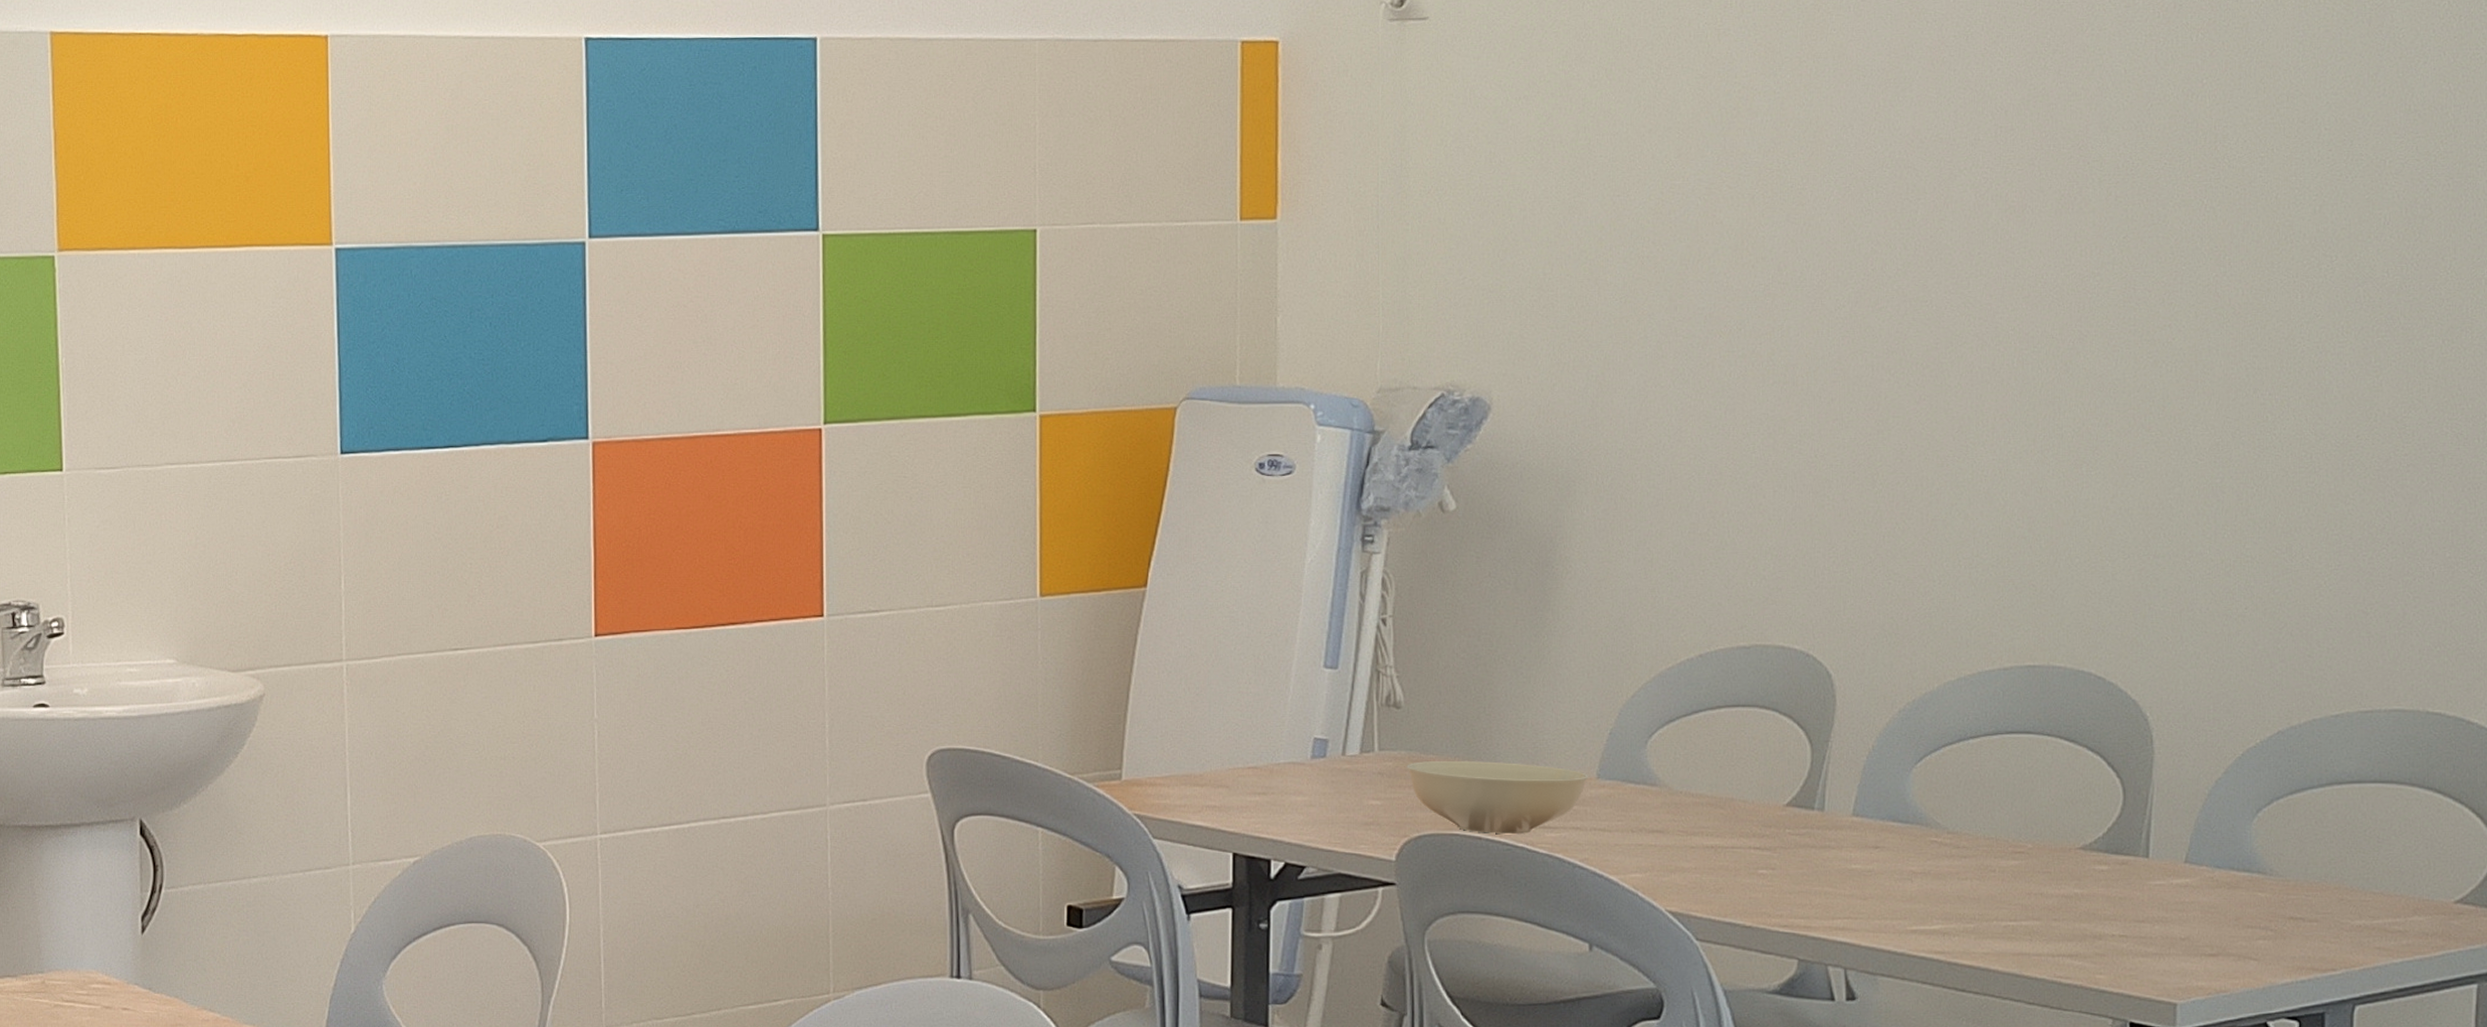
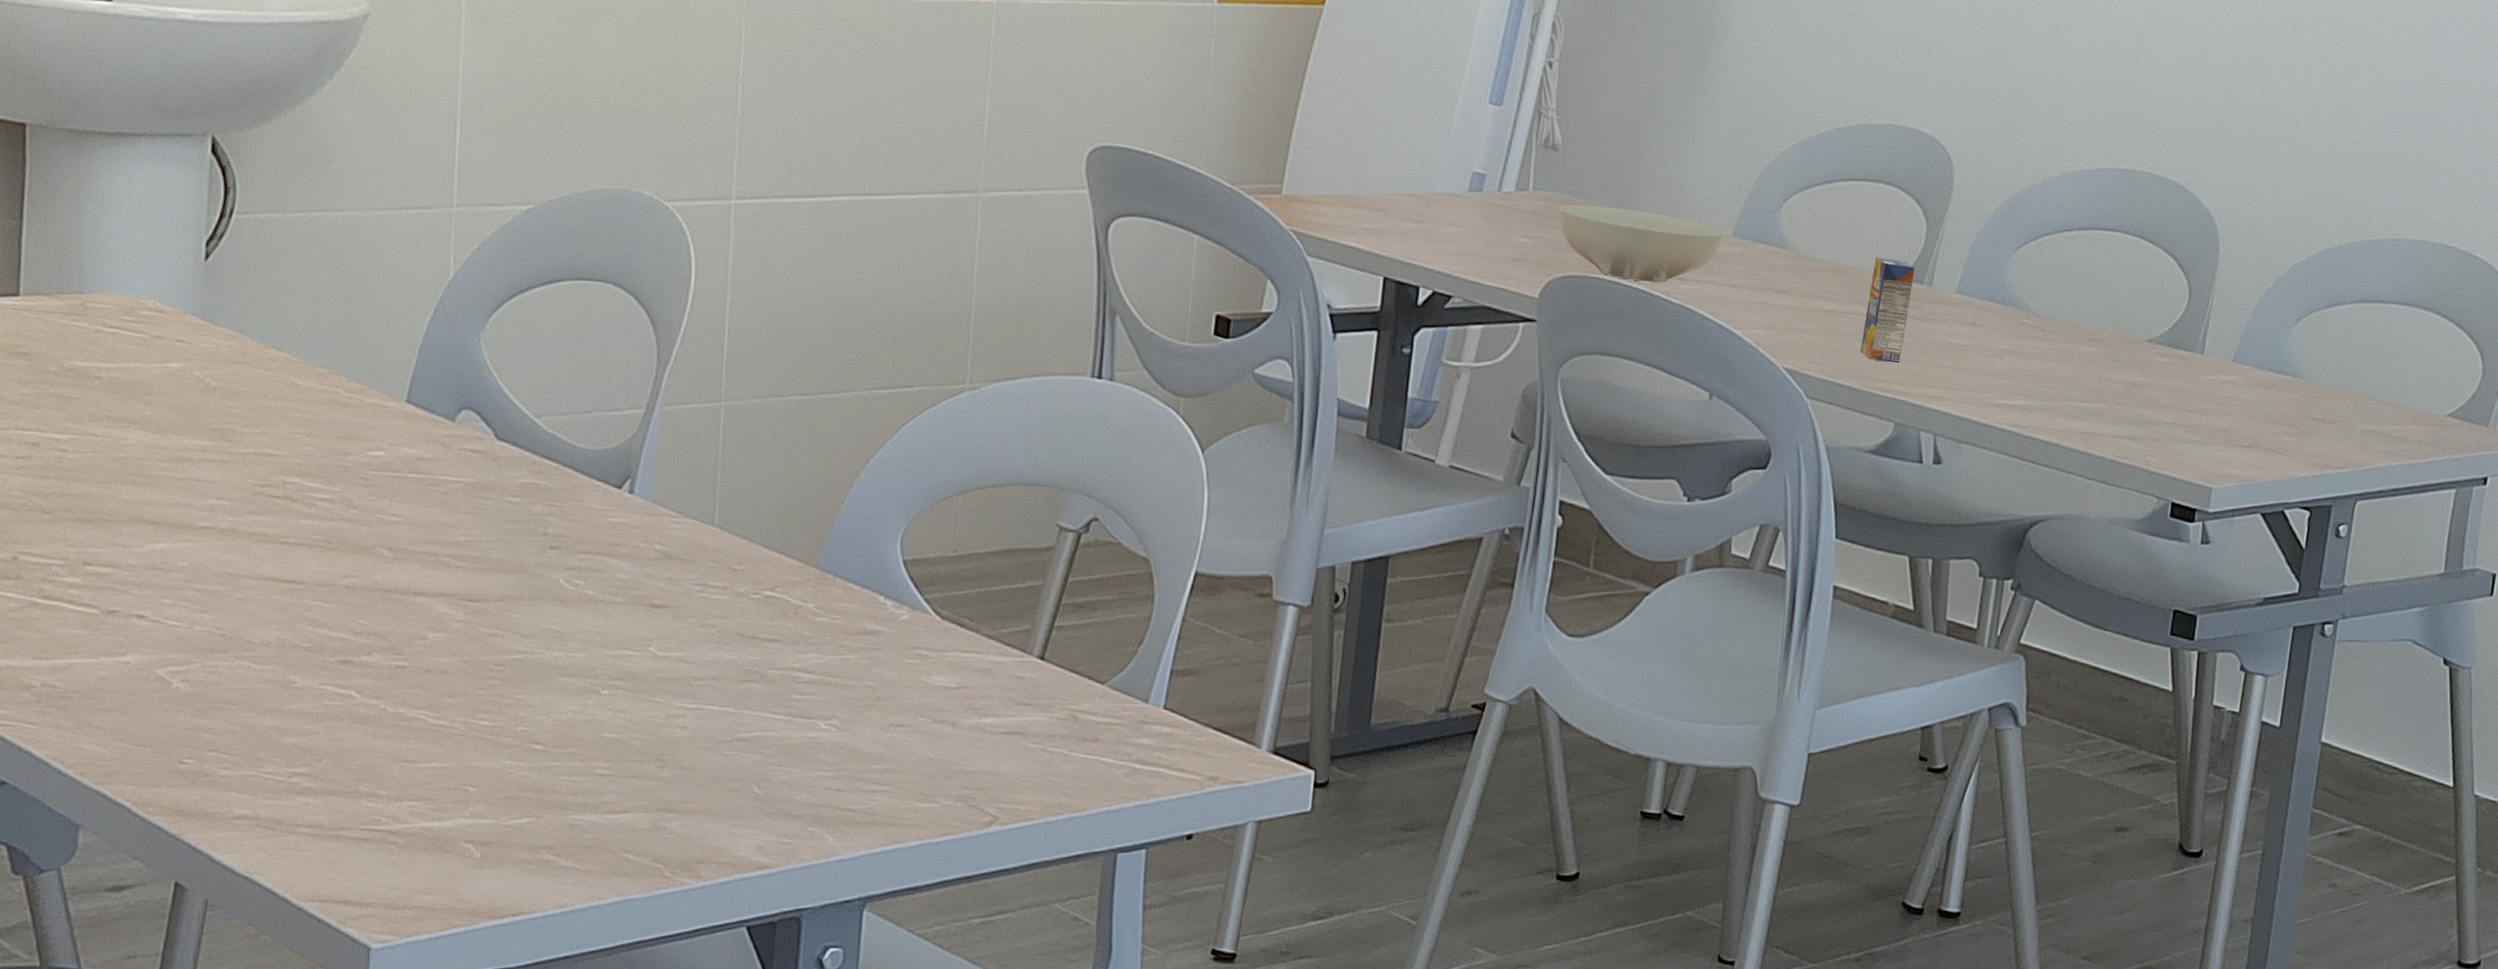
juice box: none [1750,786,1803,896] -> present [1860,257,1915,364]

